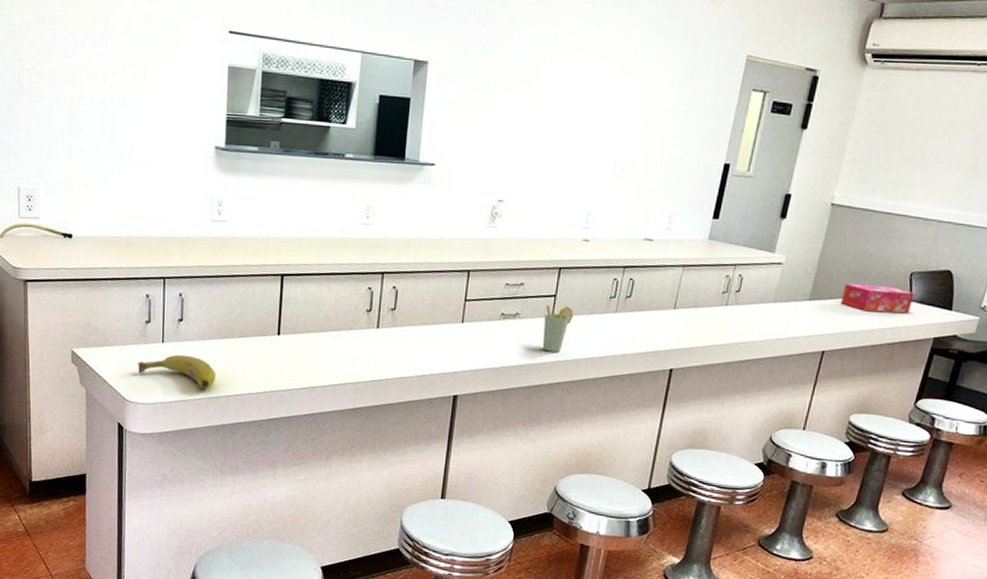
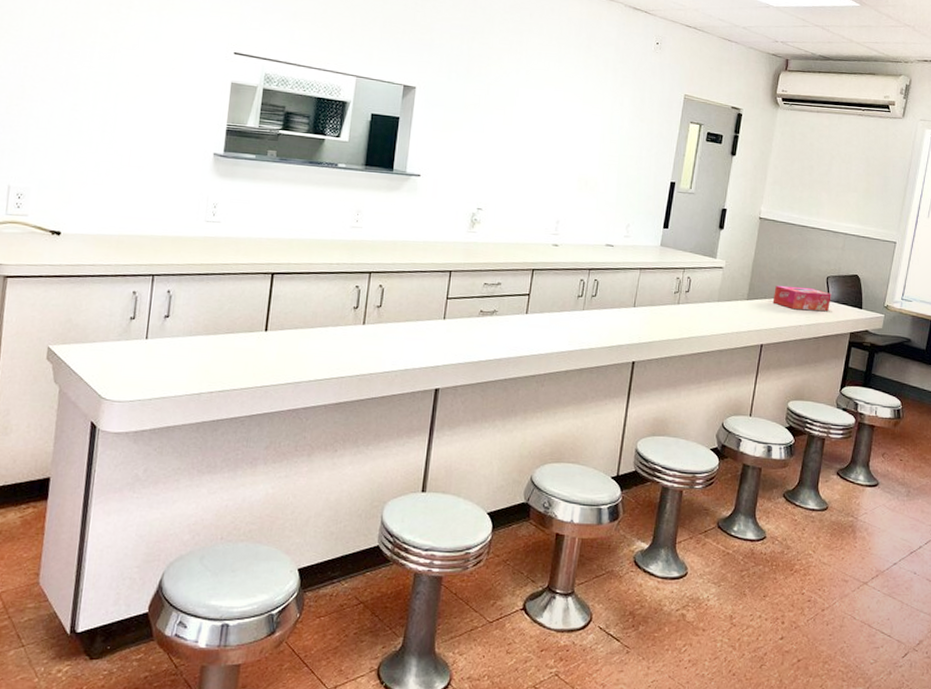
fruit: present [138,354,217,388] -> none [117,351,200,385]
cup: present [542,305,574,352] -> none [518,303,546,347]

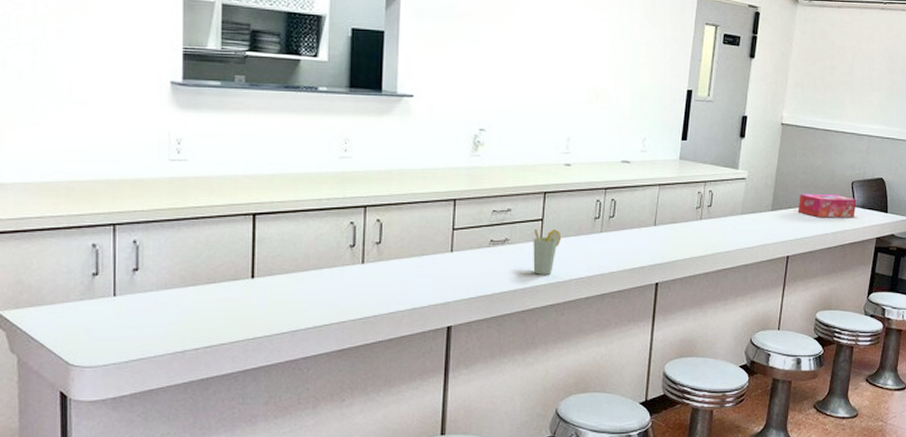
cup: none [518,303,546,347] -> present [533,230,562,275]

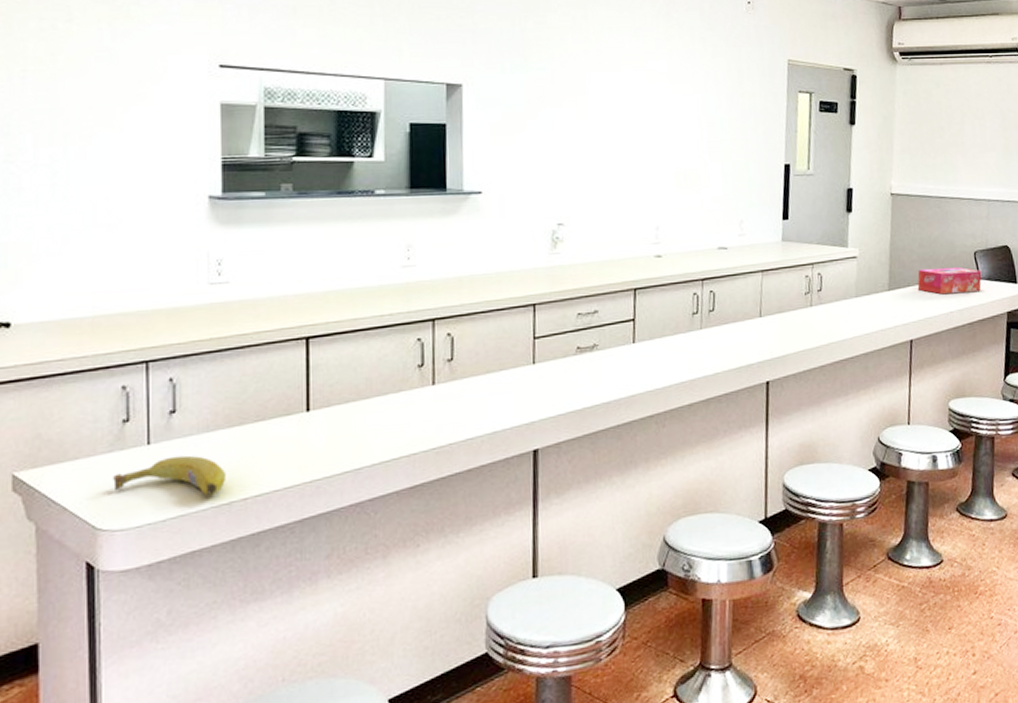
fruit: none [84,308,182,343] -> present [113,455,227,495]
cup: present [533,230,562,275] -> none [625,330,657,383]

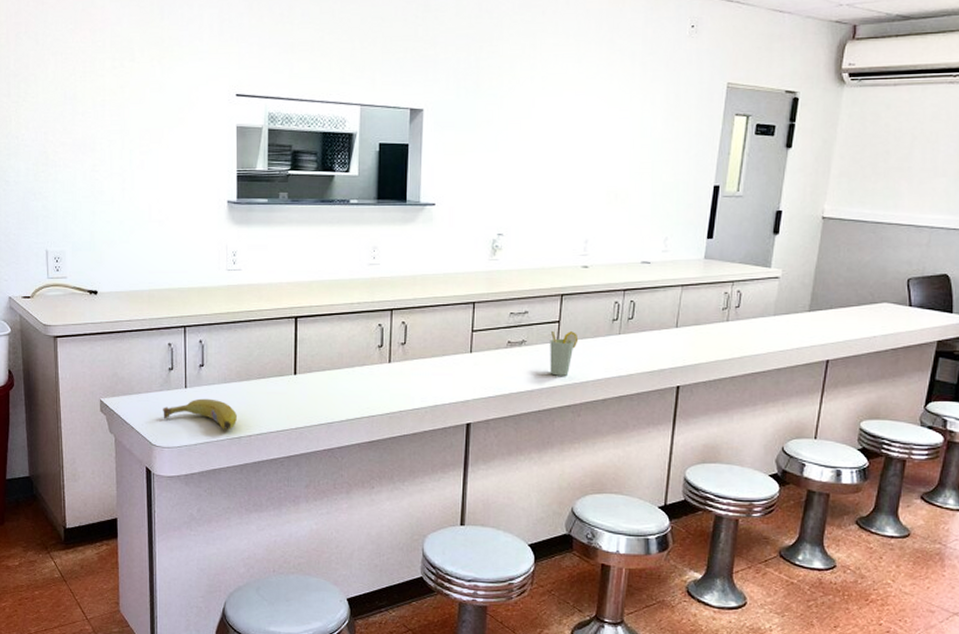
cup: none [625,330,657,383] -> present [550,331,579,376]
tissue box: present [917,267,982,295] -> none [840,292,913,319]

